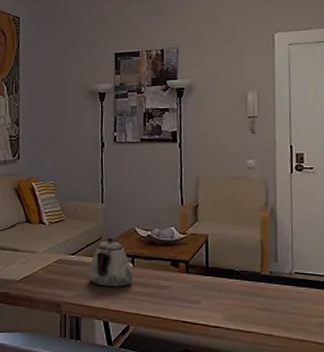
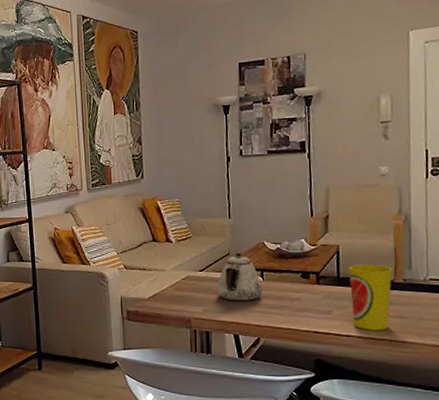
cup: none [217,255,259,322] -> present [349,264,392,330]

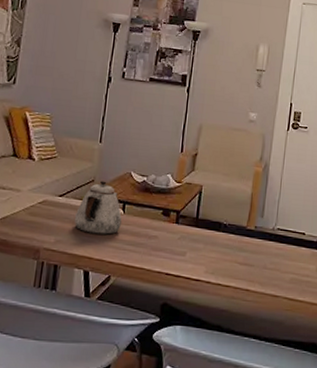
cup: present [349,264,392,330] -> none [204,207,246,277]

